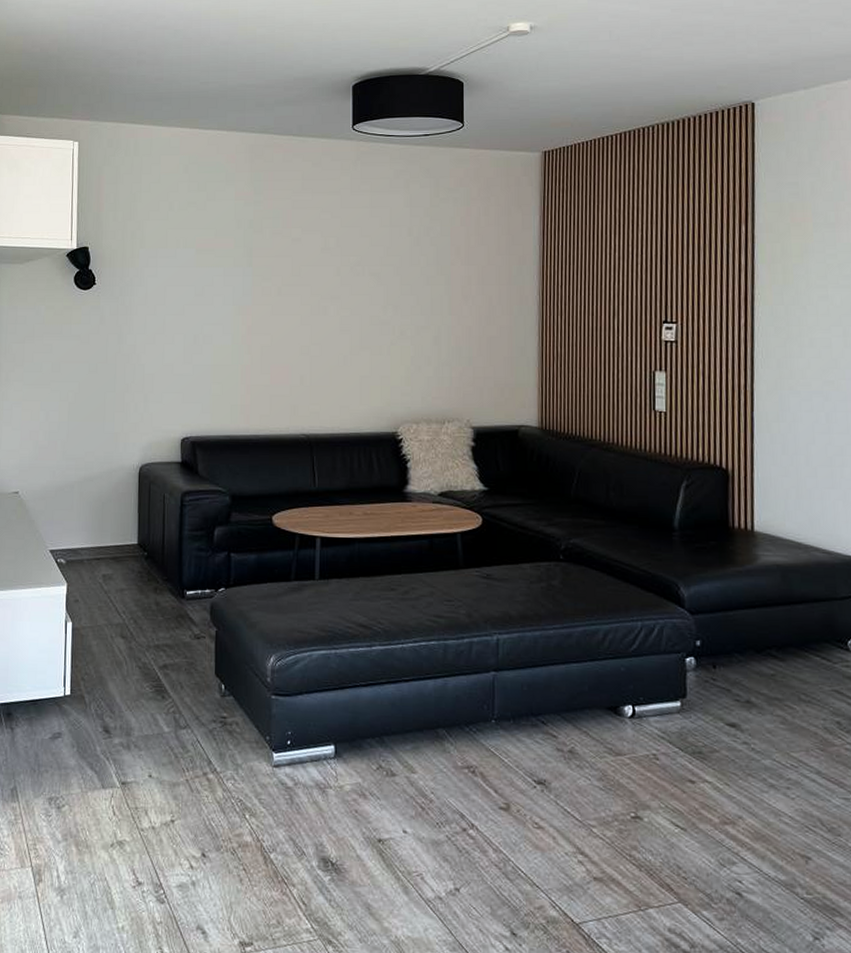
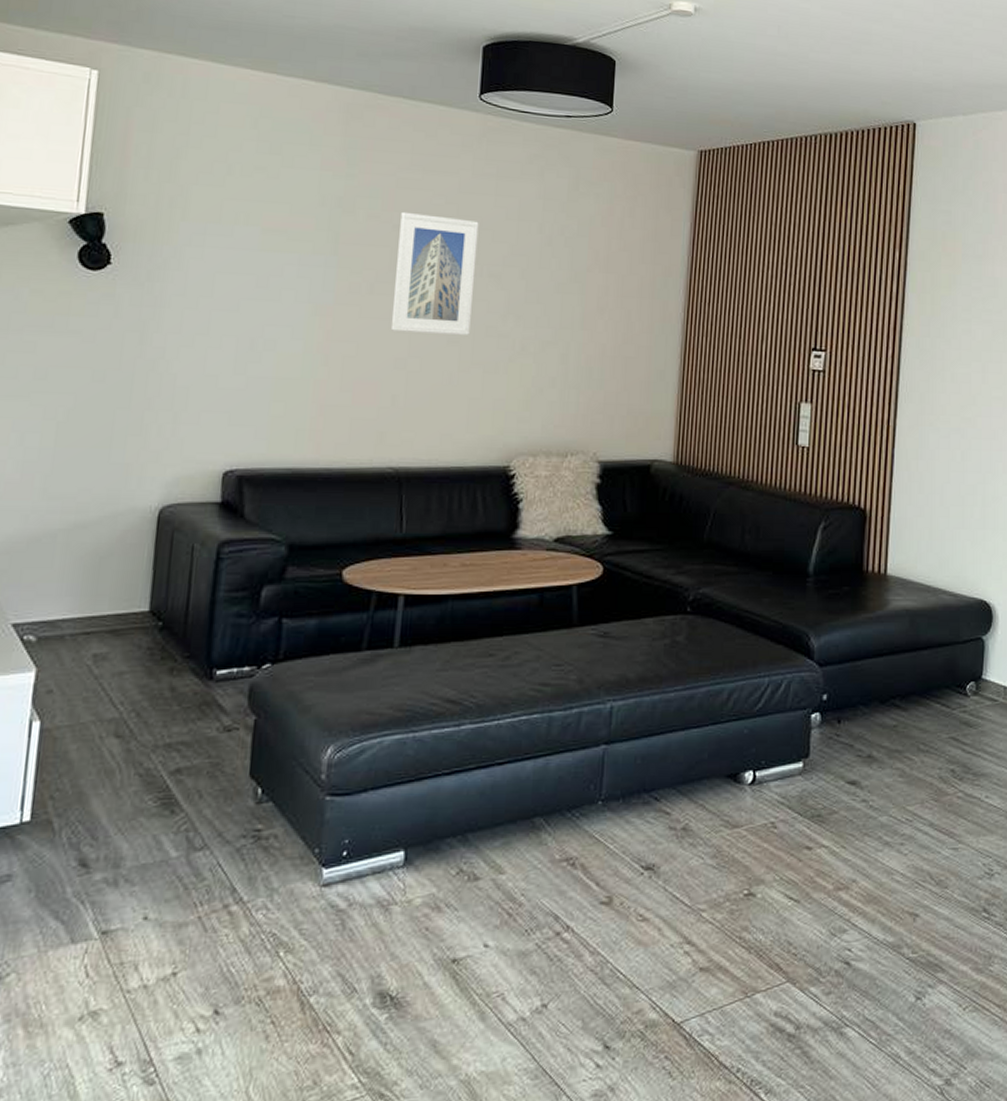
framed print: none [295,227,359,324] -> present [390,211,479,335]

